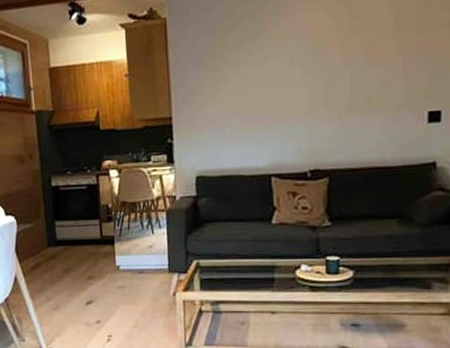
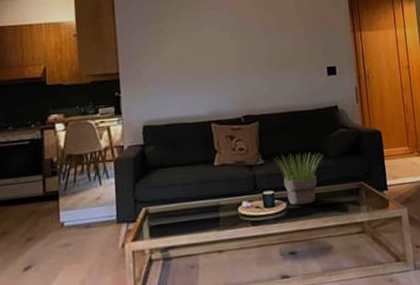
potted plant: none [343,216,407,277] -> present [273,152,323,206]

